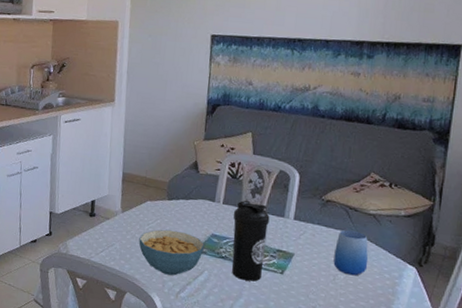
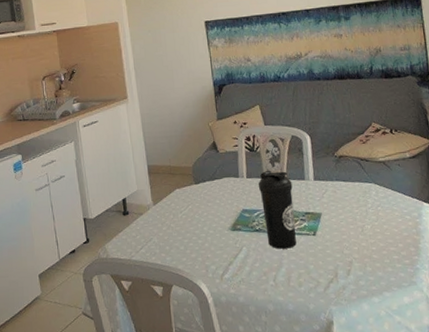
cereal bowl: present [139,229,205,276] -> none [175,213,238,259]
cup: present [333,230,369,276] -> none [356,180,390,224]

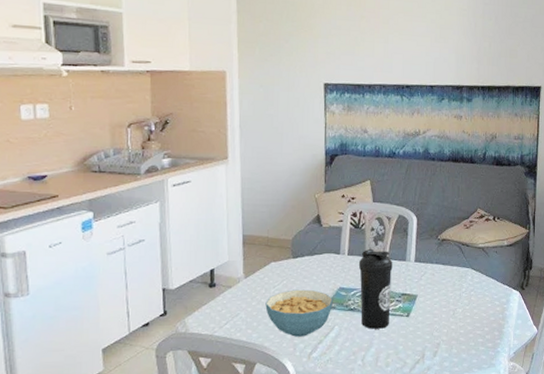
cereal bowl: none [175,213,238,259] -> present [265,289,333,337]

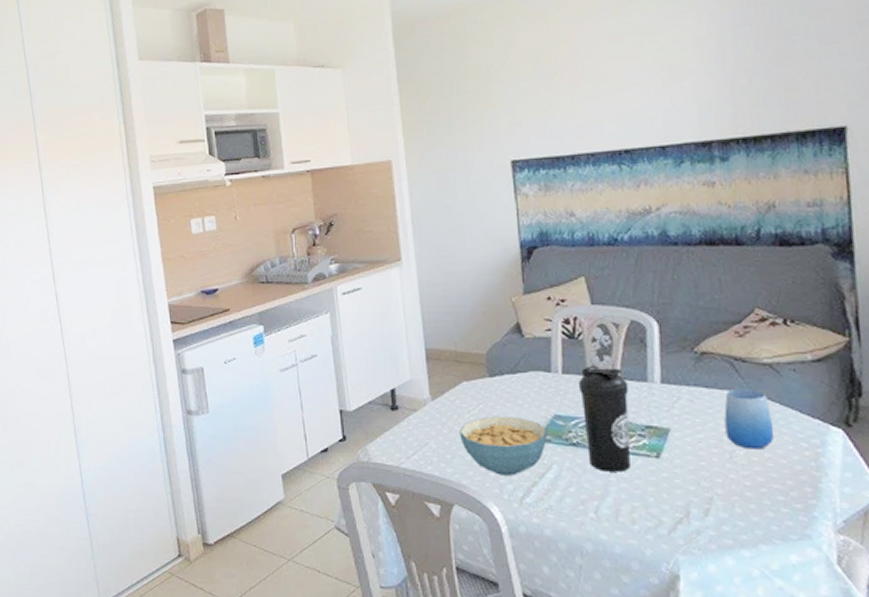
cup: none [452,265,481,308] -> present [724,388,775,450]

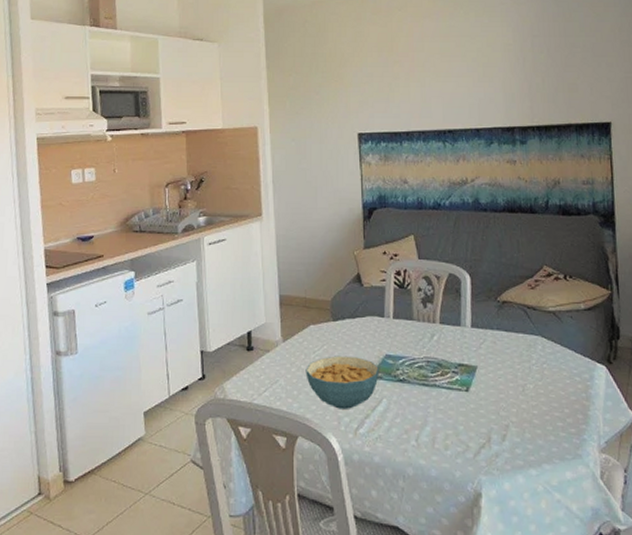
water bottle: present [578,365,631,472] -> none [405,311,446,404]
cup: present [724,388,775,450] -> none [519,332,556,383]

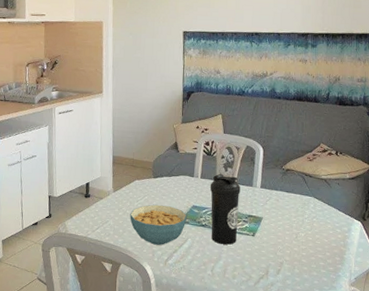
water bottle: none [405,311,446,404] -> present [210,173,241,245]

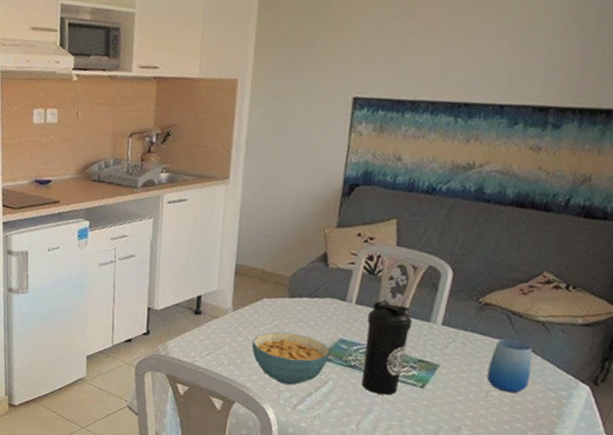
cup: none [295,193,323,233] -> present [486,339,533,394]

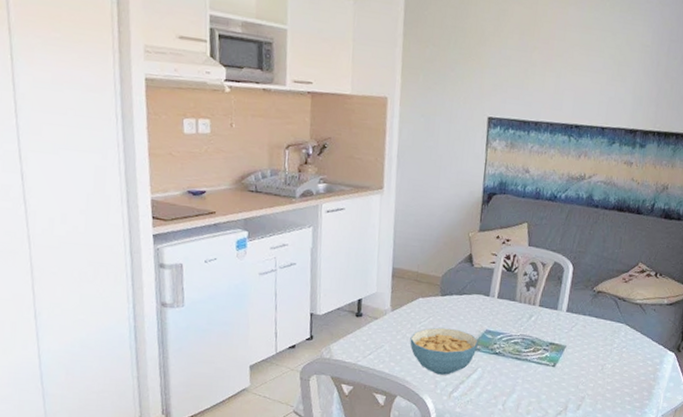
water bottle: present [362,300,412,396] -> none [505,293,544,376]
cup: present [486,339,533,394] -> none [602,320,634,365]

